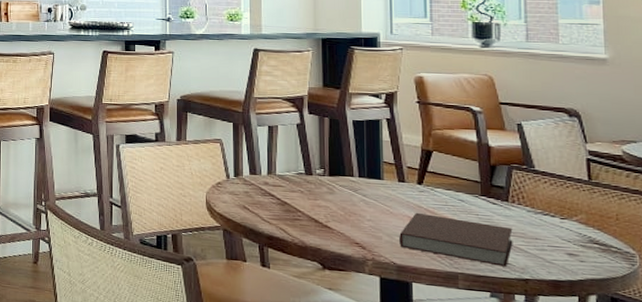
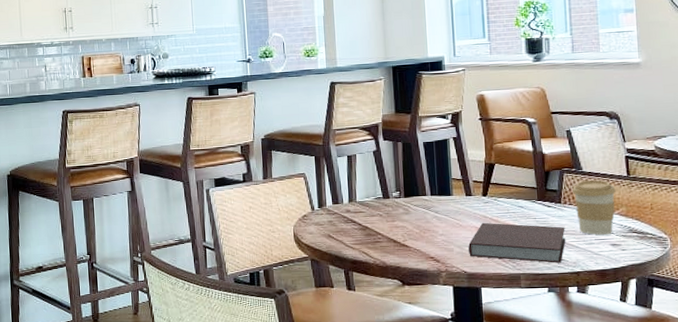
coffee cup: none [522,179,574,242] -> present [572,179,616,235]

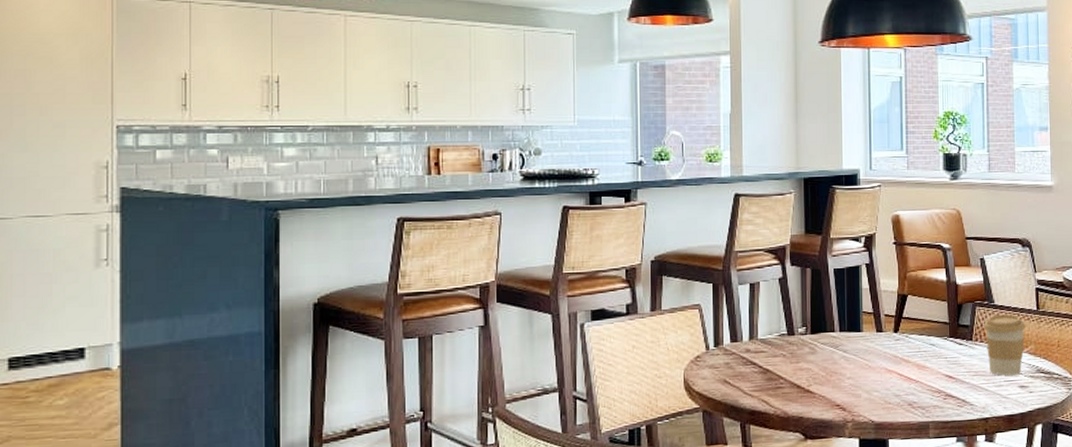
notebook: present [468,222,566,263] -> none [877,363,976,409]

